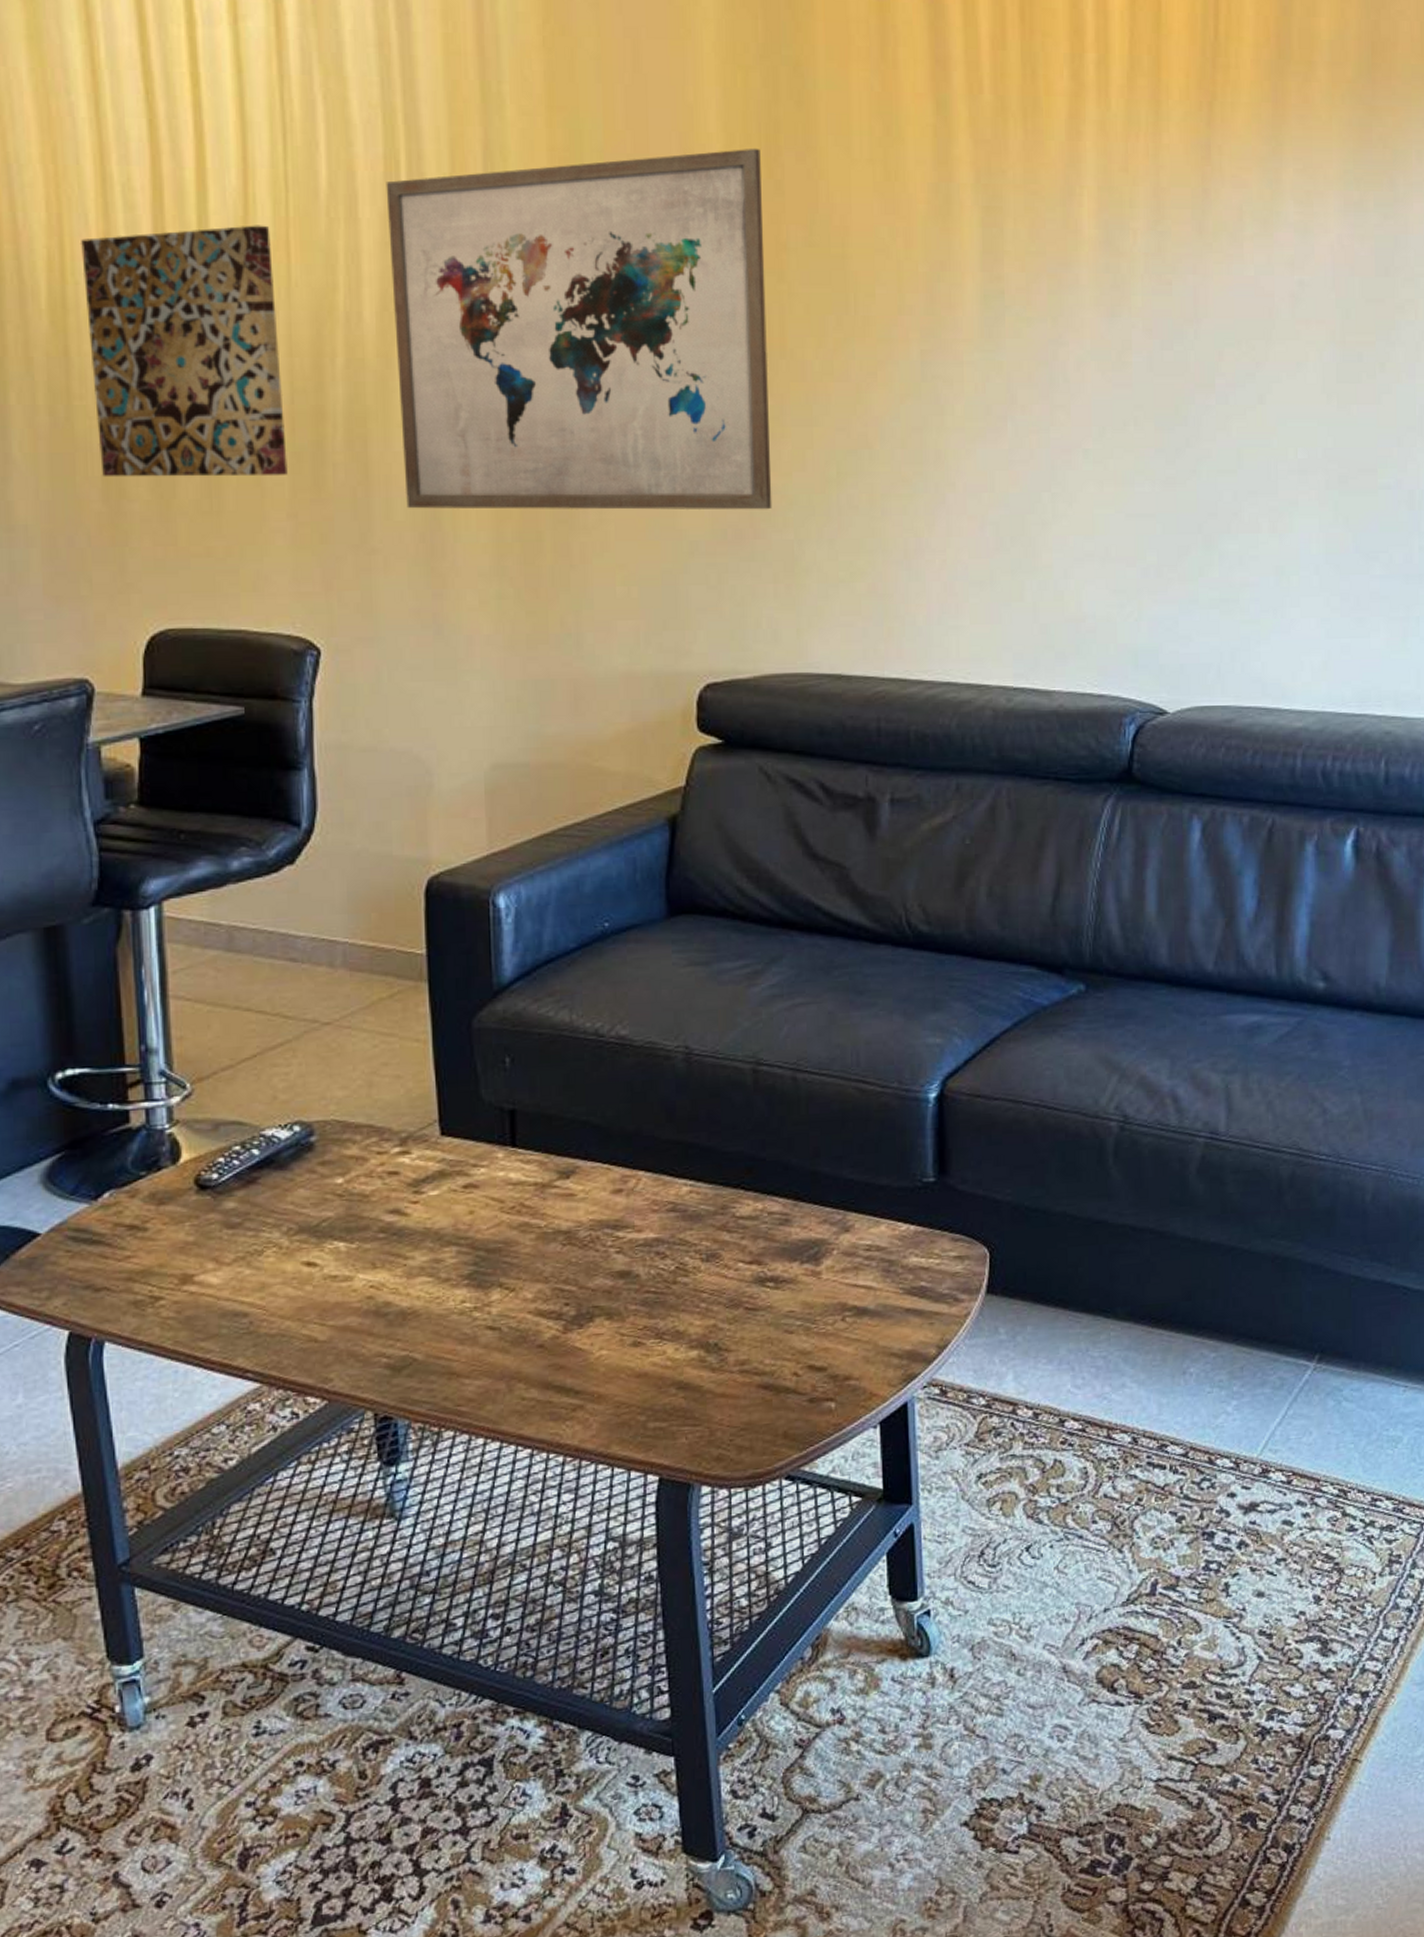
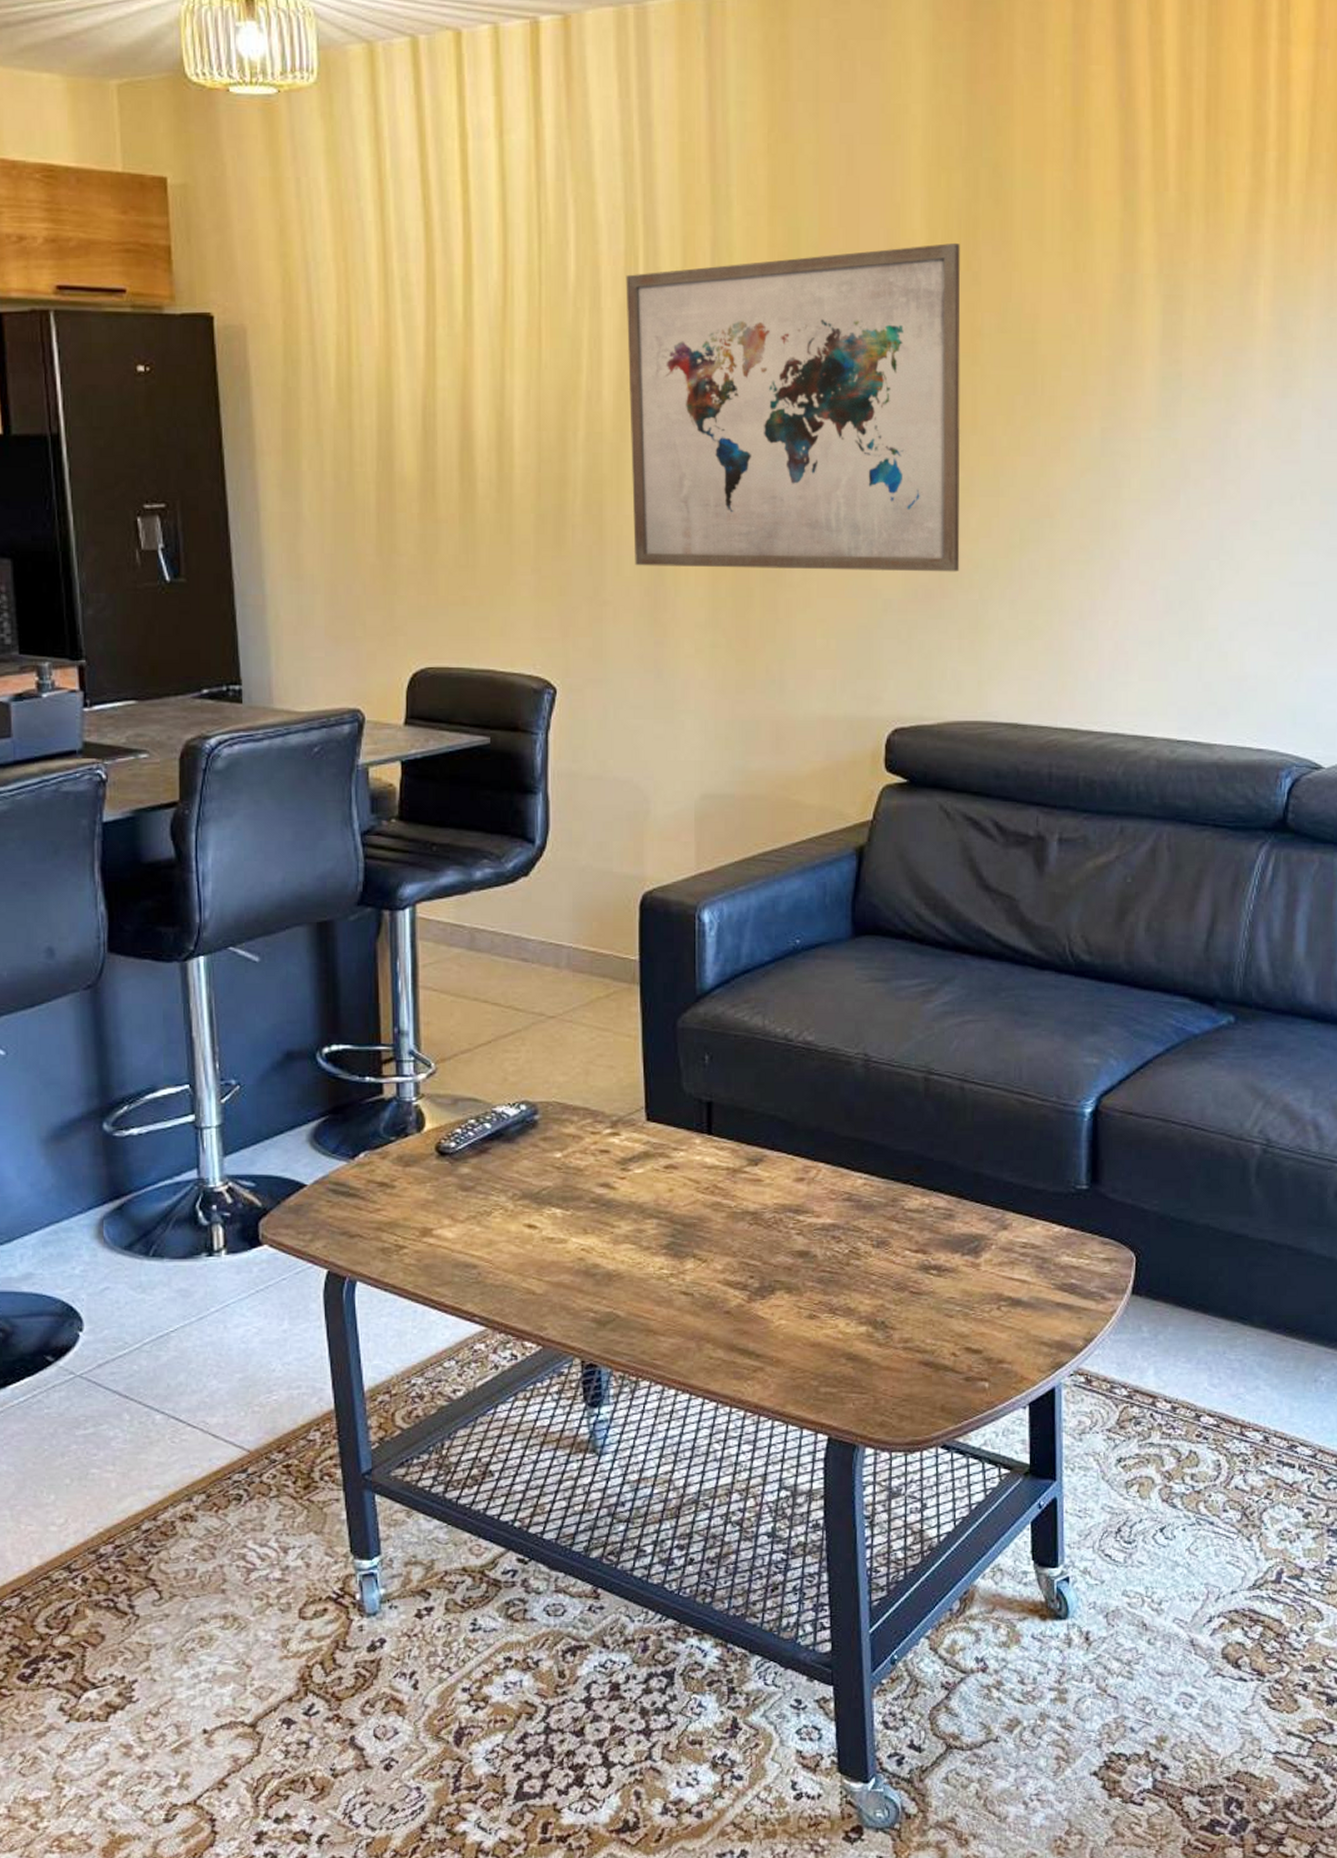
wall art: present [80,225,288,477] -> none [364,314,533,536]

